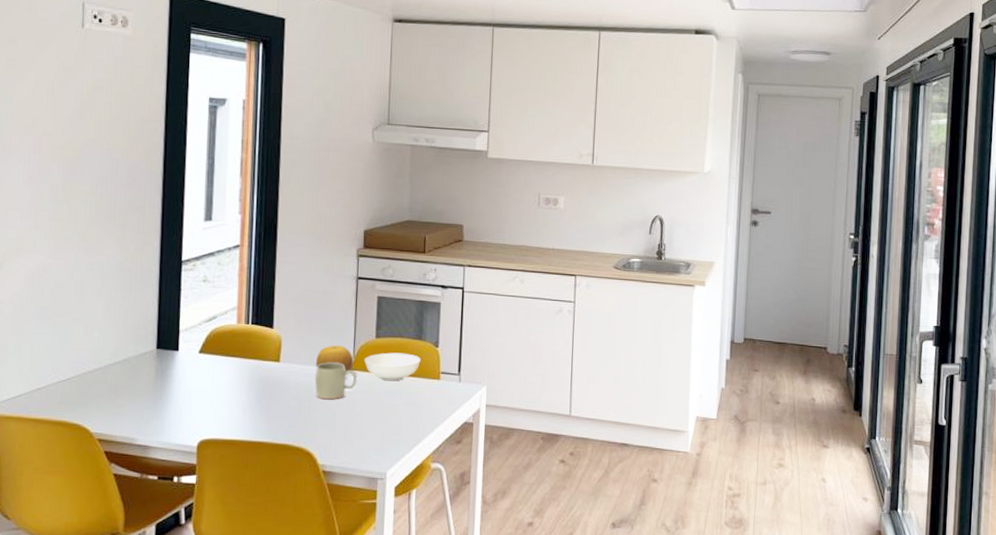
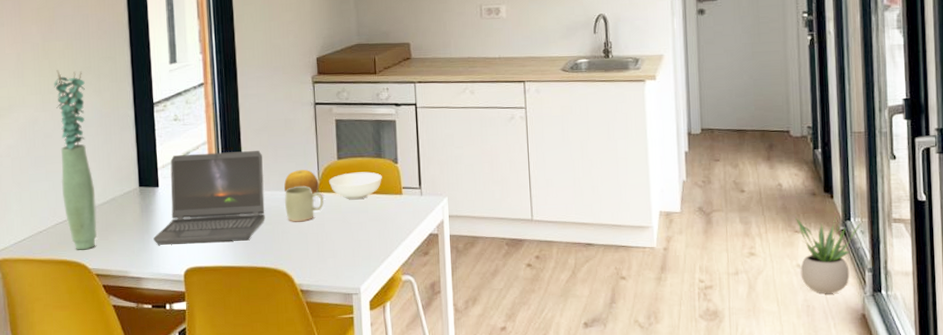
vase: none [68,215,107,412] -> present [54,70,97,250]
laptop computer: none [167,318,296,415] -> present [153,151,265,245]
potted plant: none [824,433,886,509] -> present [796,215,862,293]

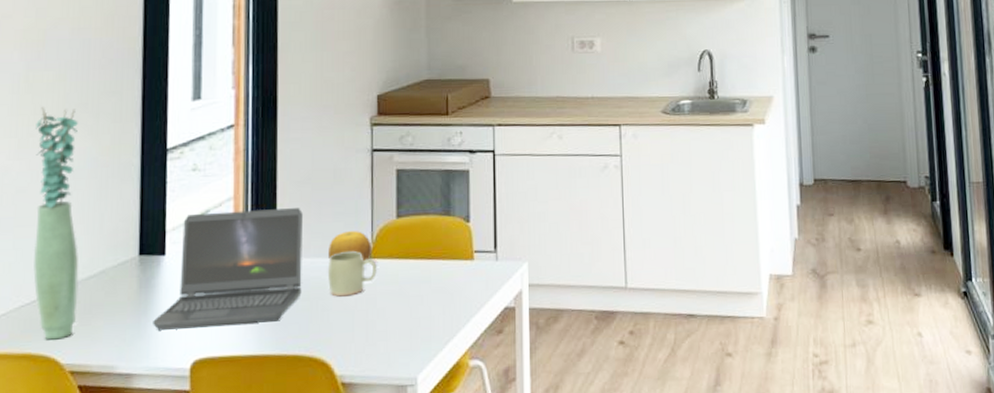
bowl: present [328,172,382,200] -> none [384,232,450,268]
potted plant: present [796,215,862,293] -> none [915,275,983,366]

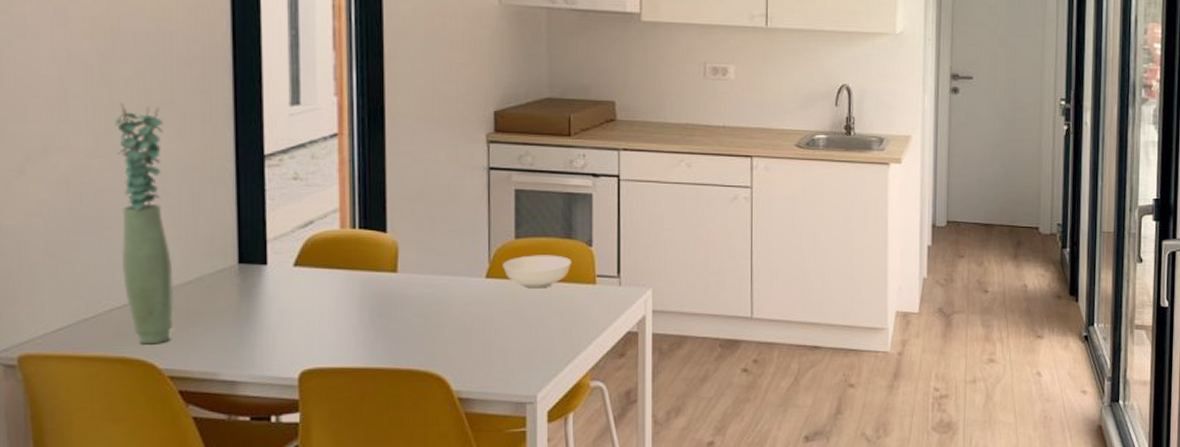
laptop computer: present [153,208,303,330] -> none [257,223,415,340]
mug: present [327,251,377,297] -> none [442,270,494,314]
fruit: present [328,231,371,262] -> none [443,250,488,281]
bowl: none [384,232,450,268] -> present [501,255,572,289]

